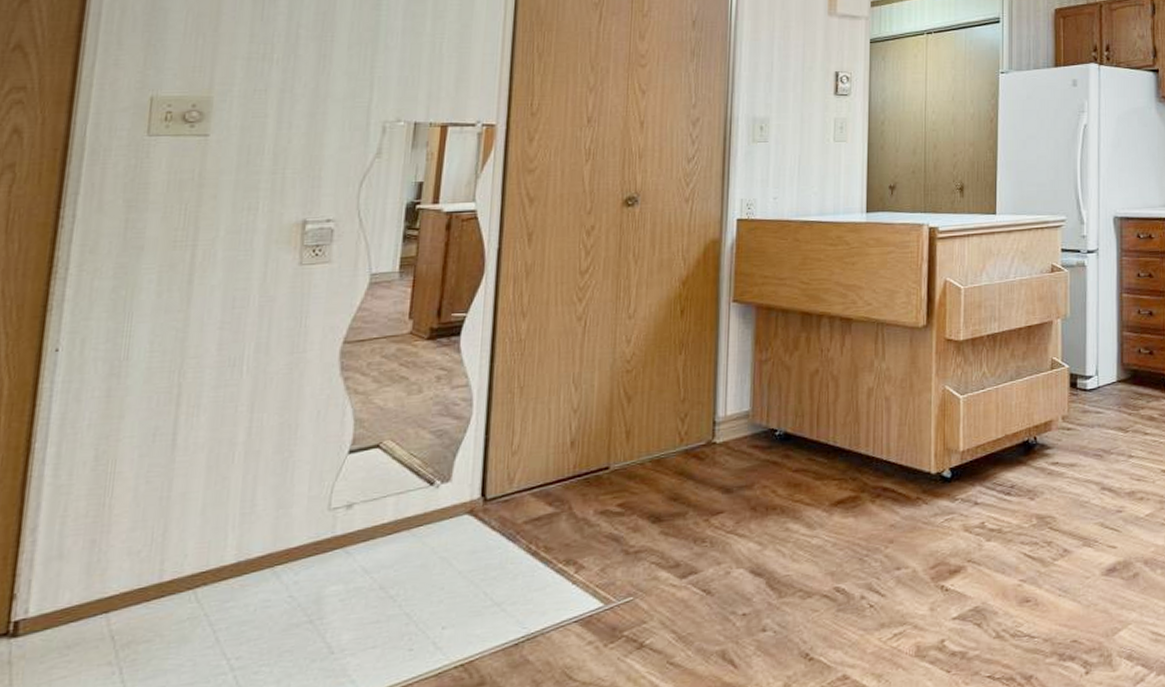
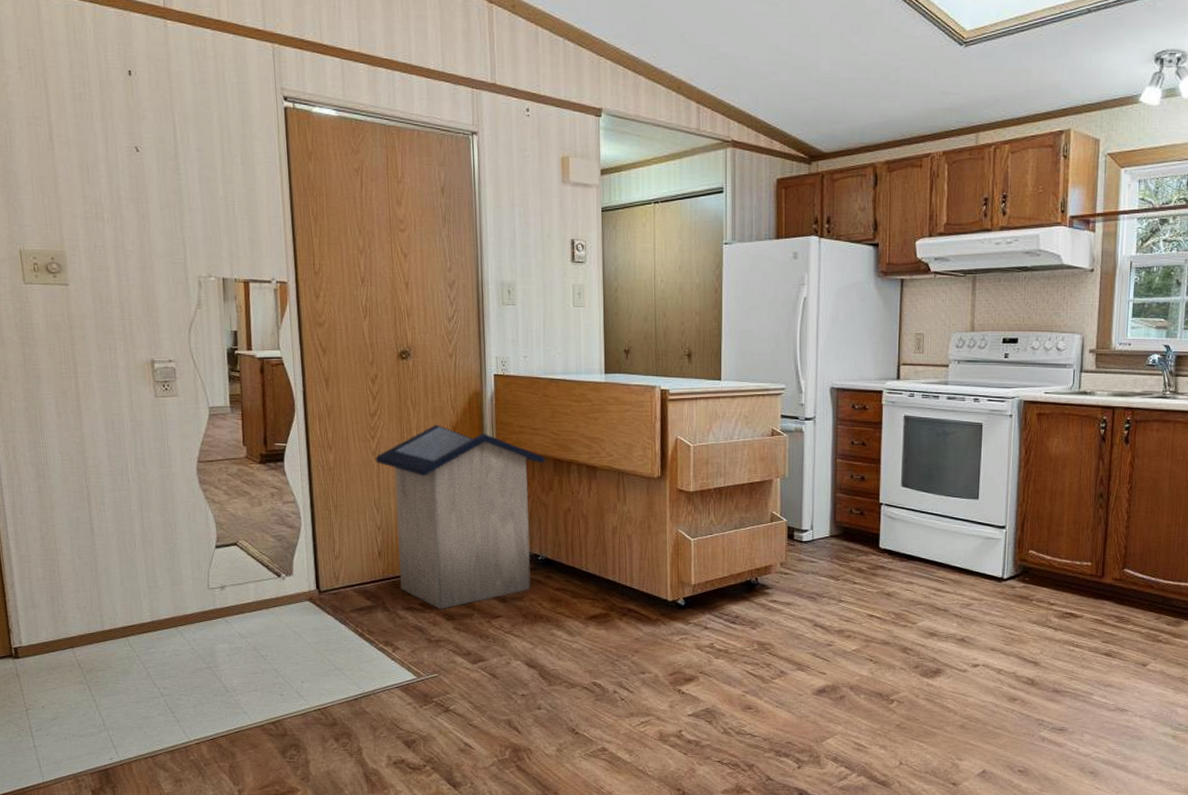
trash can: none [580,279,791,510] -> present [375,424,545,609]

